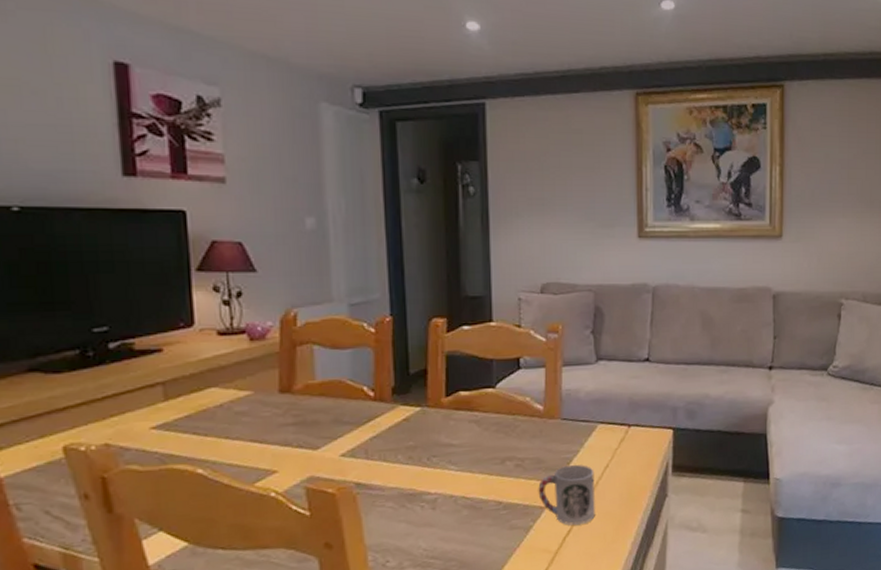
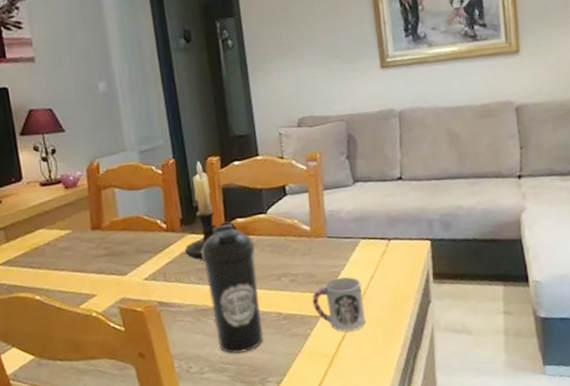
candle holder: none [394,321,460,436] -> present [185,160,238,260]
water bottle: none [413,396,479,547] -> present [201,223,264,354]

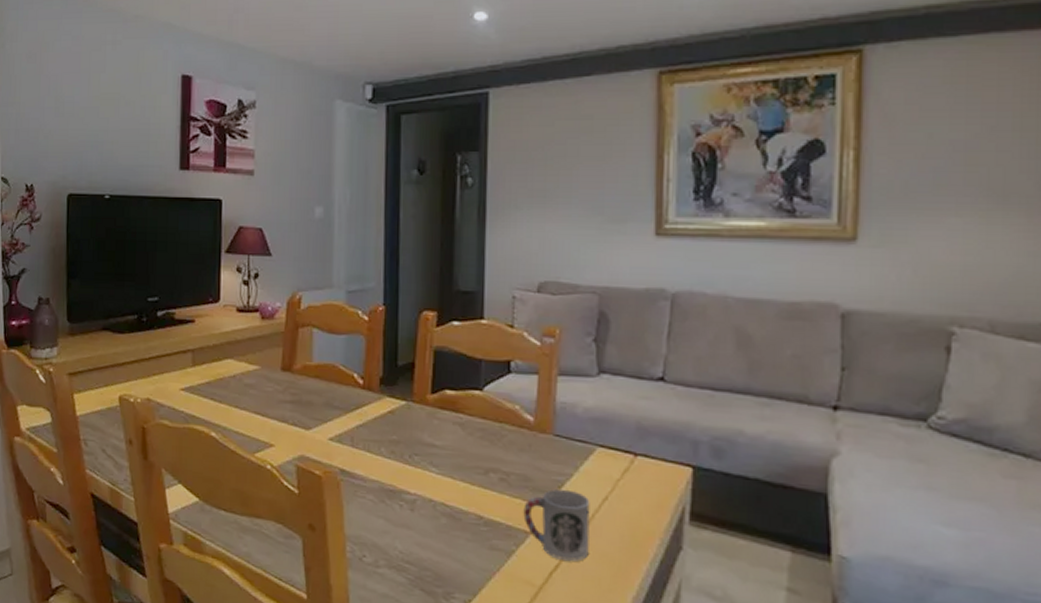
candle holder: present [185,160,238,260] -> none [380,312,445,429]
water bottle: present [201,223,264,354] -> none [398,394,463,555]

